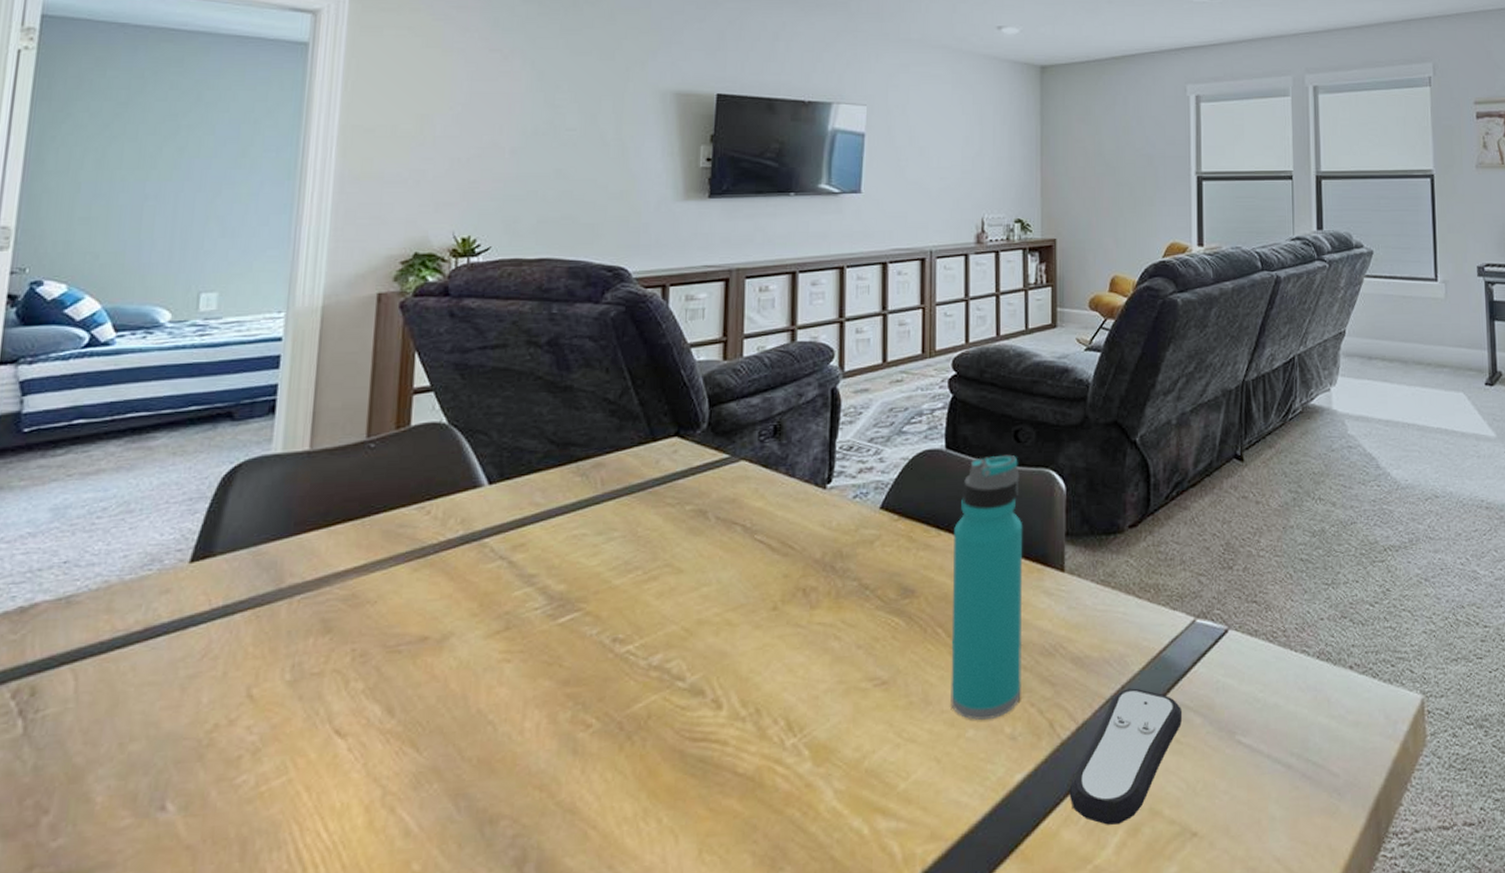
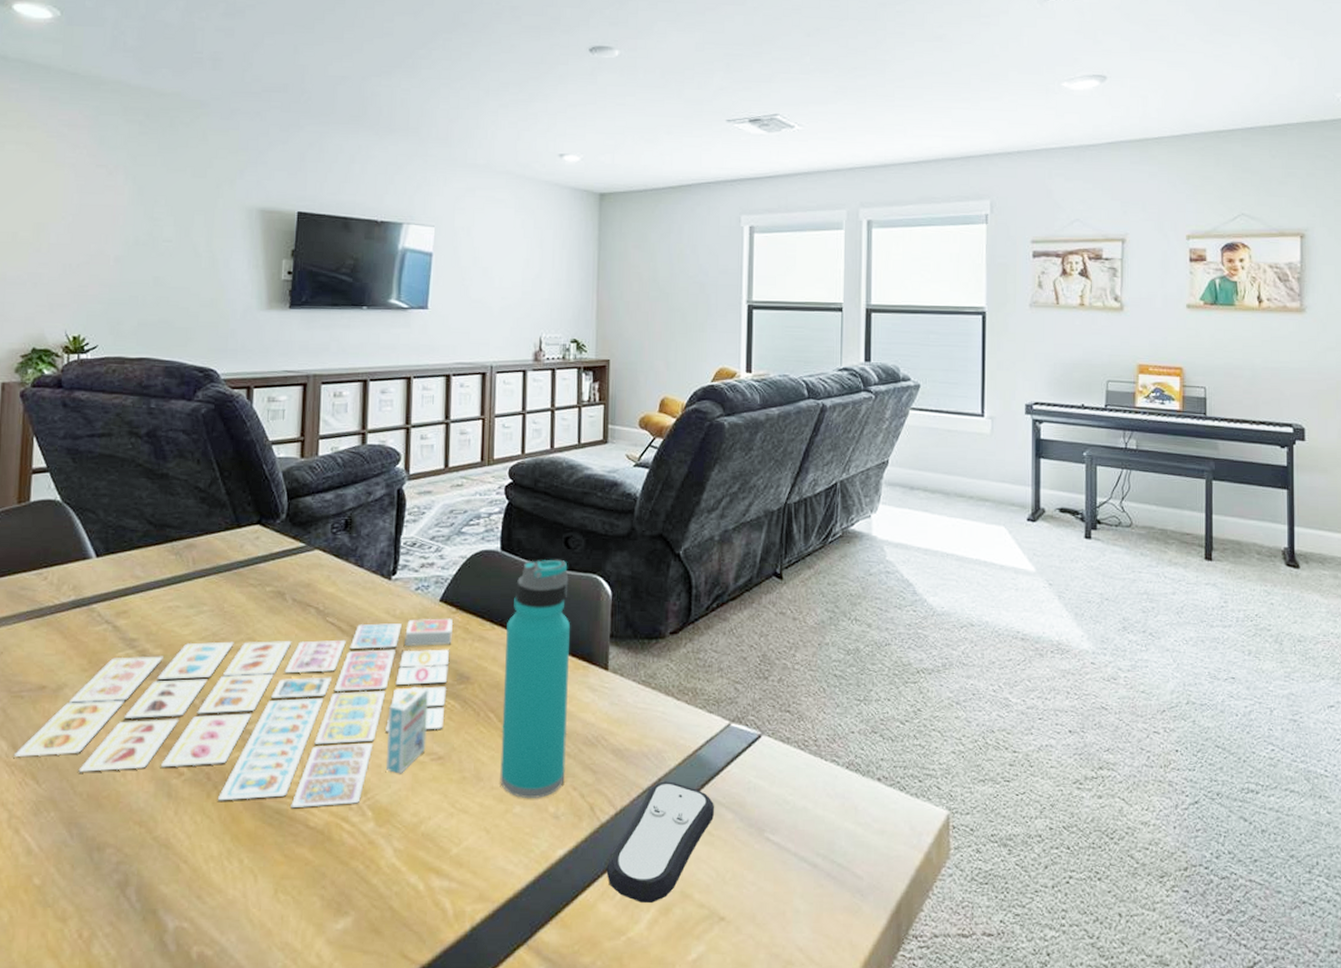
board game: none [389,526,896,755] -> present [13,618,454,809]

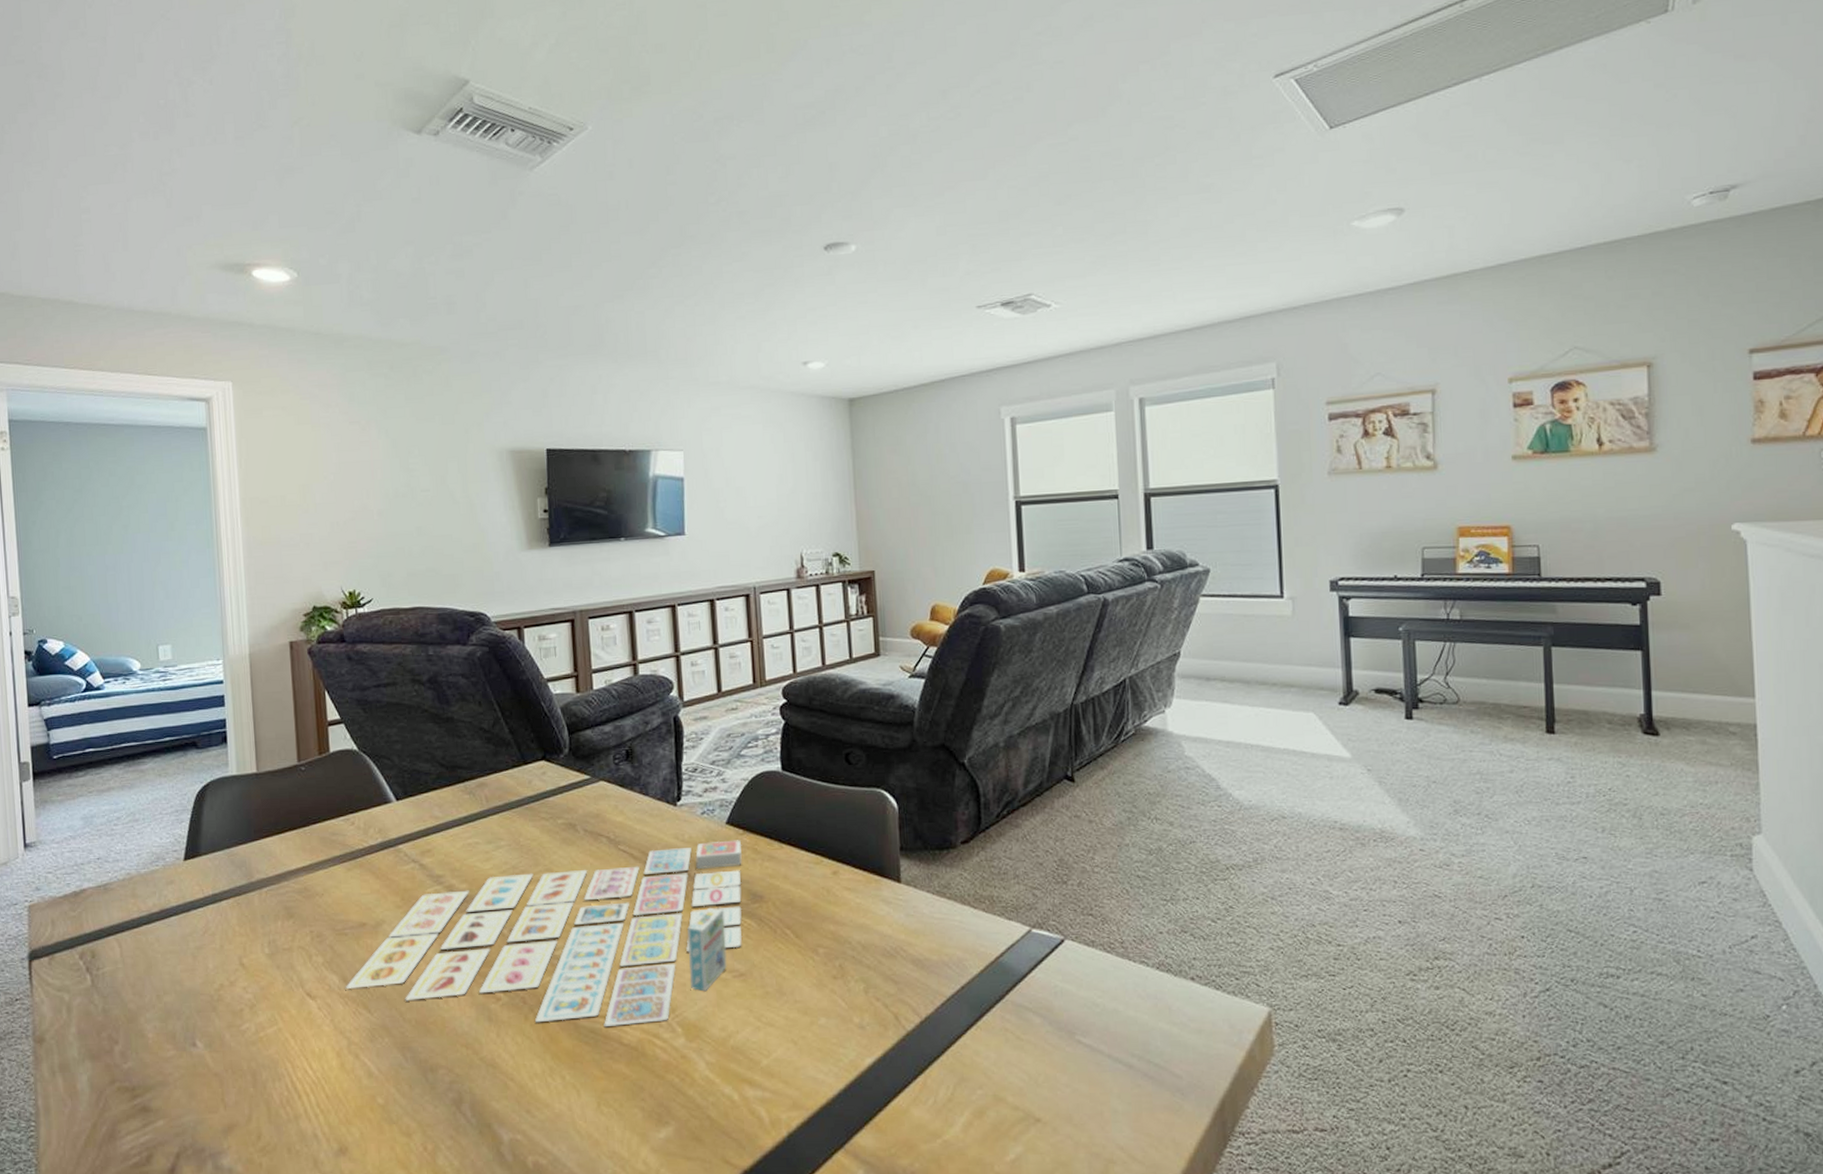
water bottle: present [500,559,570,798] -> none [795,775,867,1010]
remote control: present [606,781,715,903] -> none [916,989,1022,1107]

